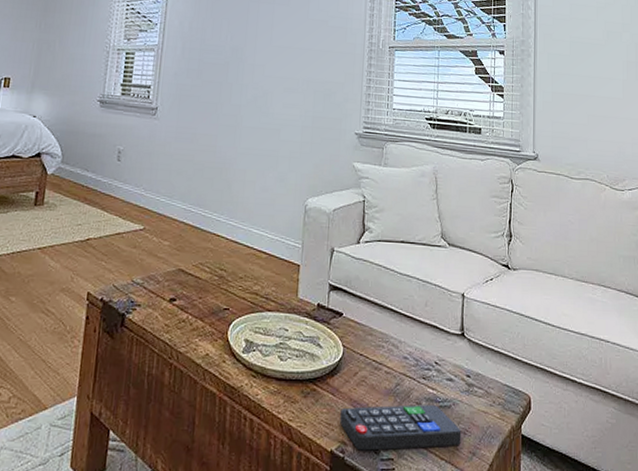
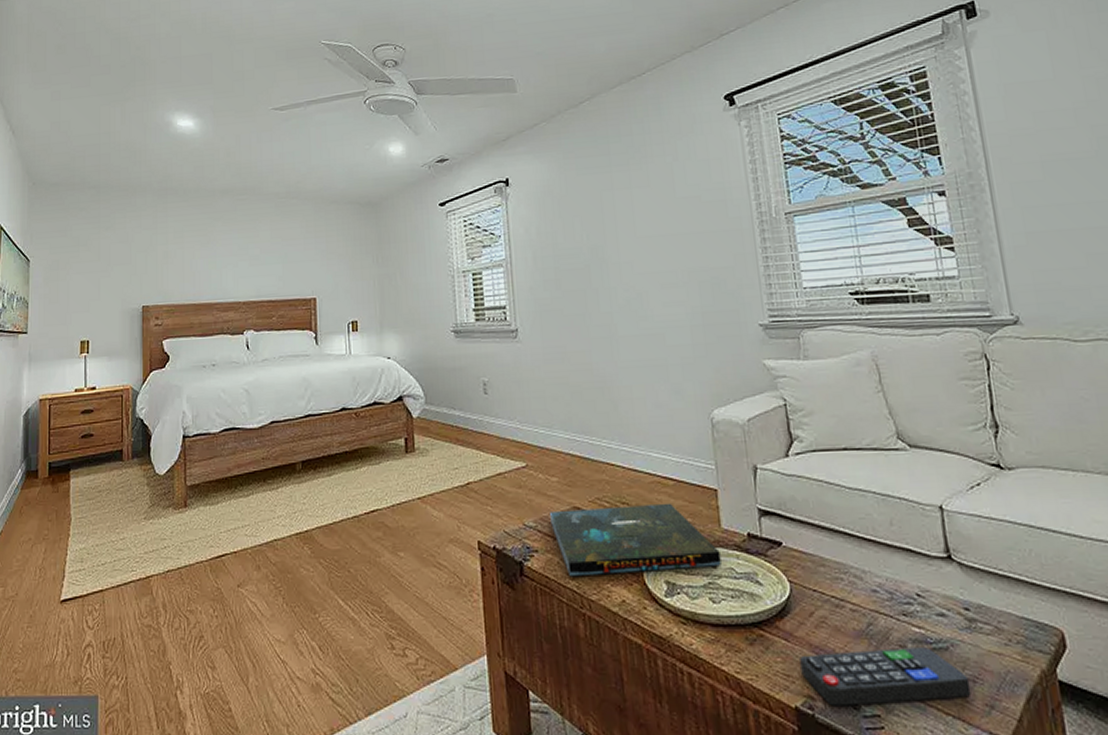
board game: none [156,271,294,330] -> present [550,503,721,576]

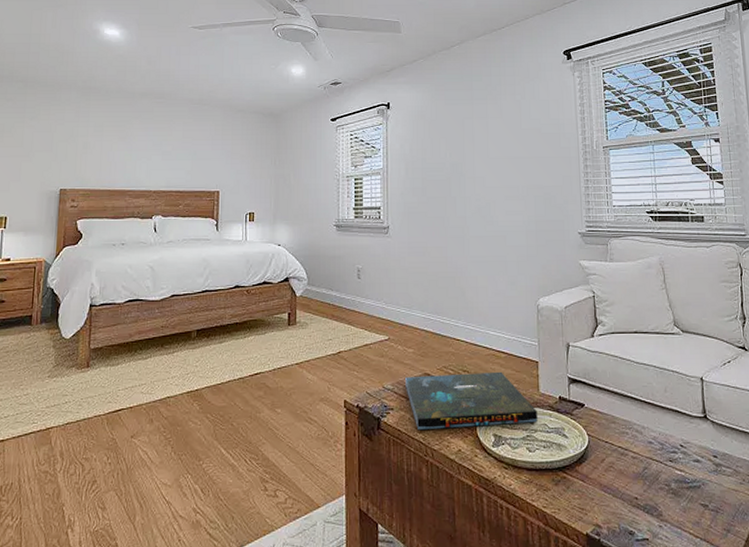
remote control: present [800,647,971,706] -> none [592,486,715,532]

